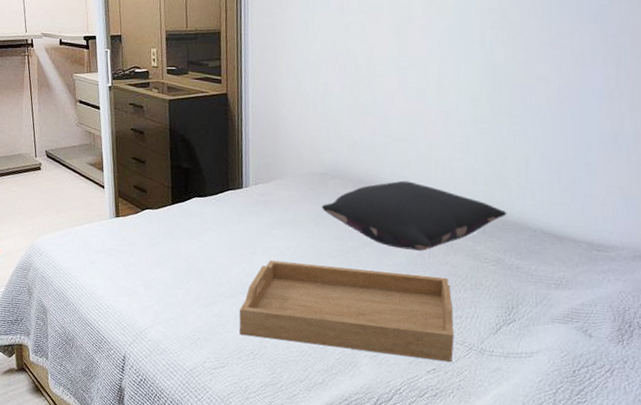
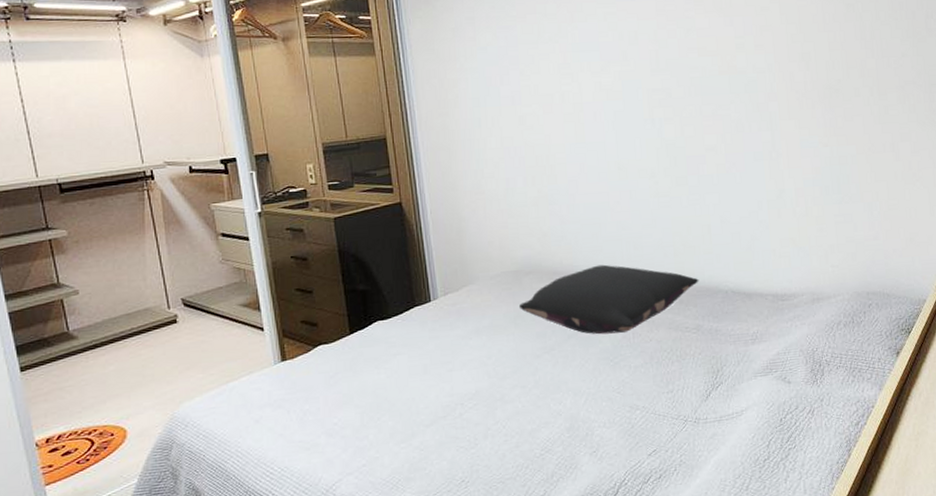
serving tray: present [239,260,454,362] -> none [443,354,671,465]

